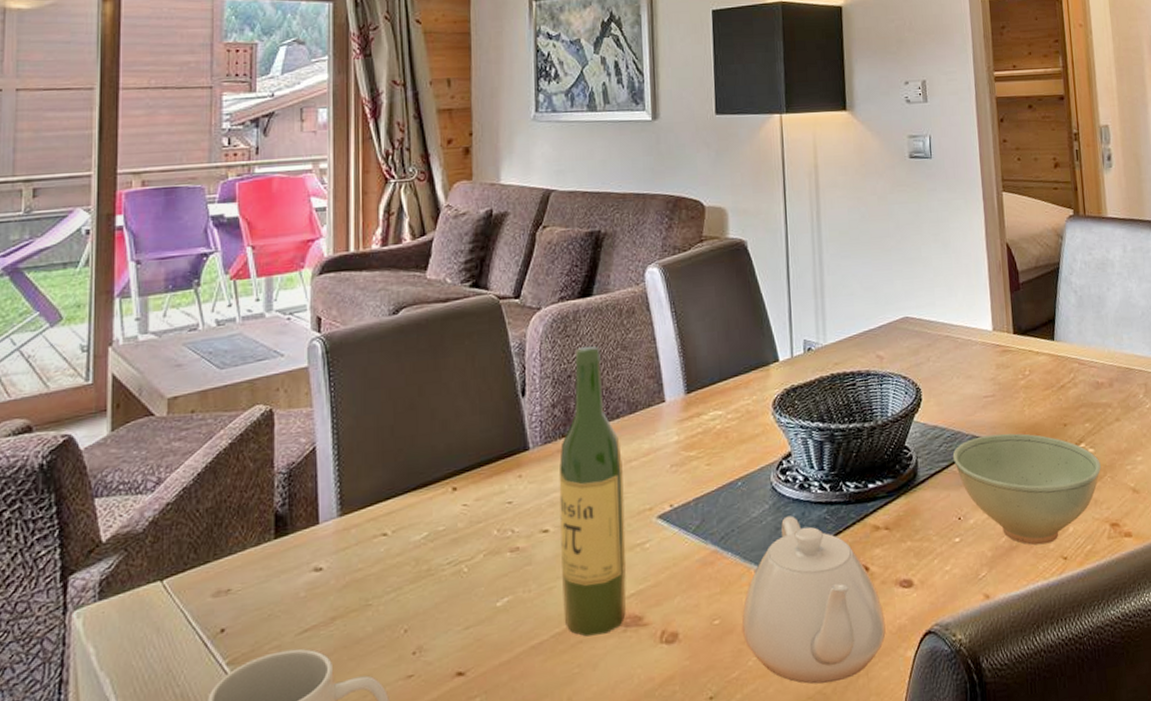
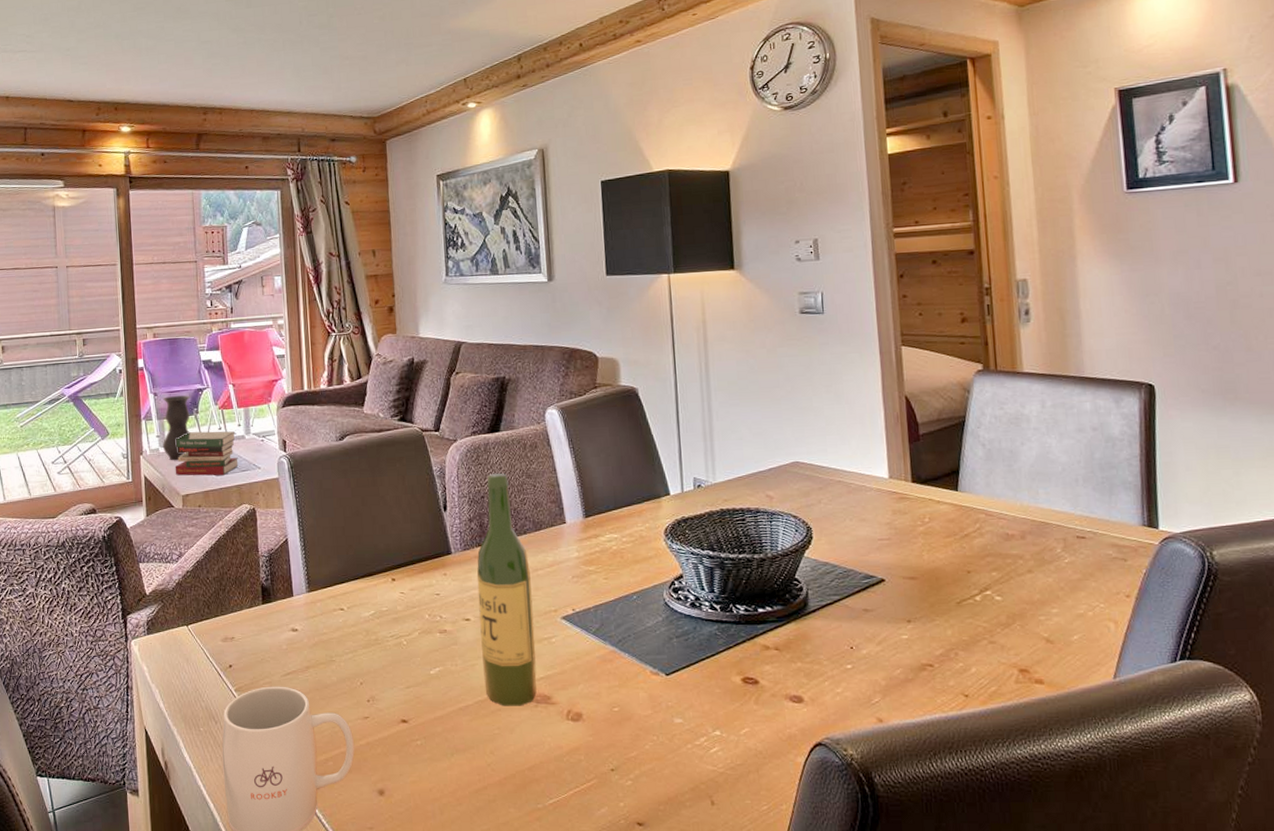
vase: none [143,262,191,351] -> present [162,395,191,460]
books: none [159,308,253,371] -> present [175,431,239,476]
teapot: present [741,515,886,685] -> none [638,629,776,774]
bowl: present [952,433,1101,545] -> none [844,575,1009,681]

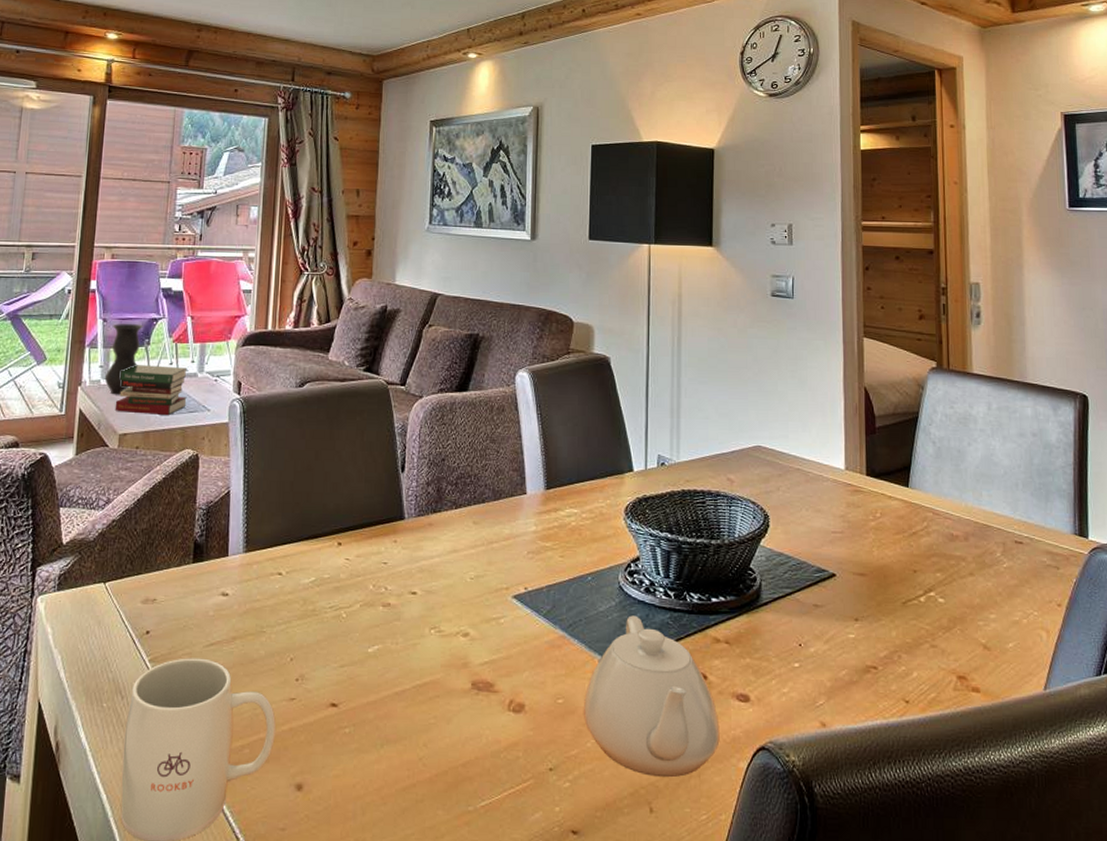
wine bottle: present [476,473,537,706] -> none [425,435,485,693]
teapot: none [638,629,776,774] -> present [583,615,720,778]

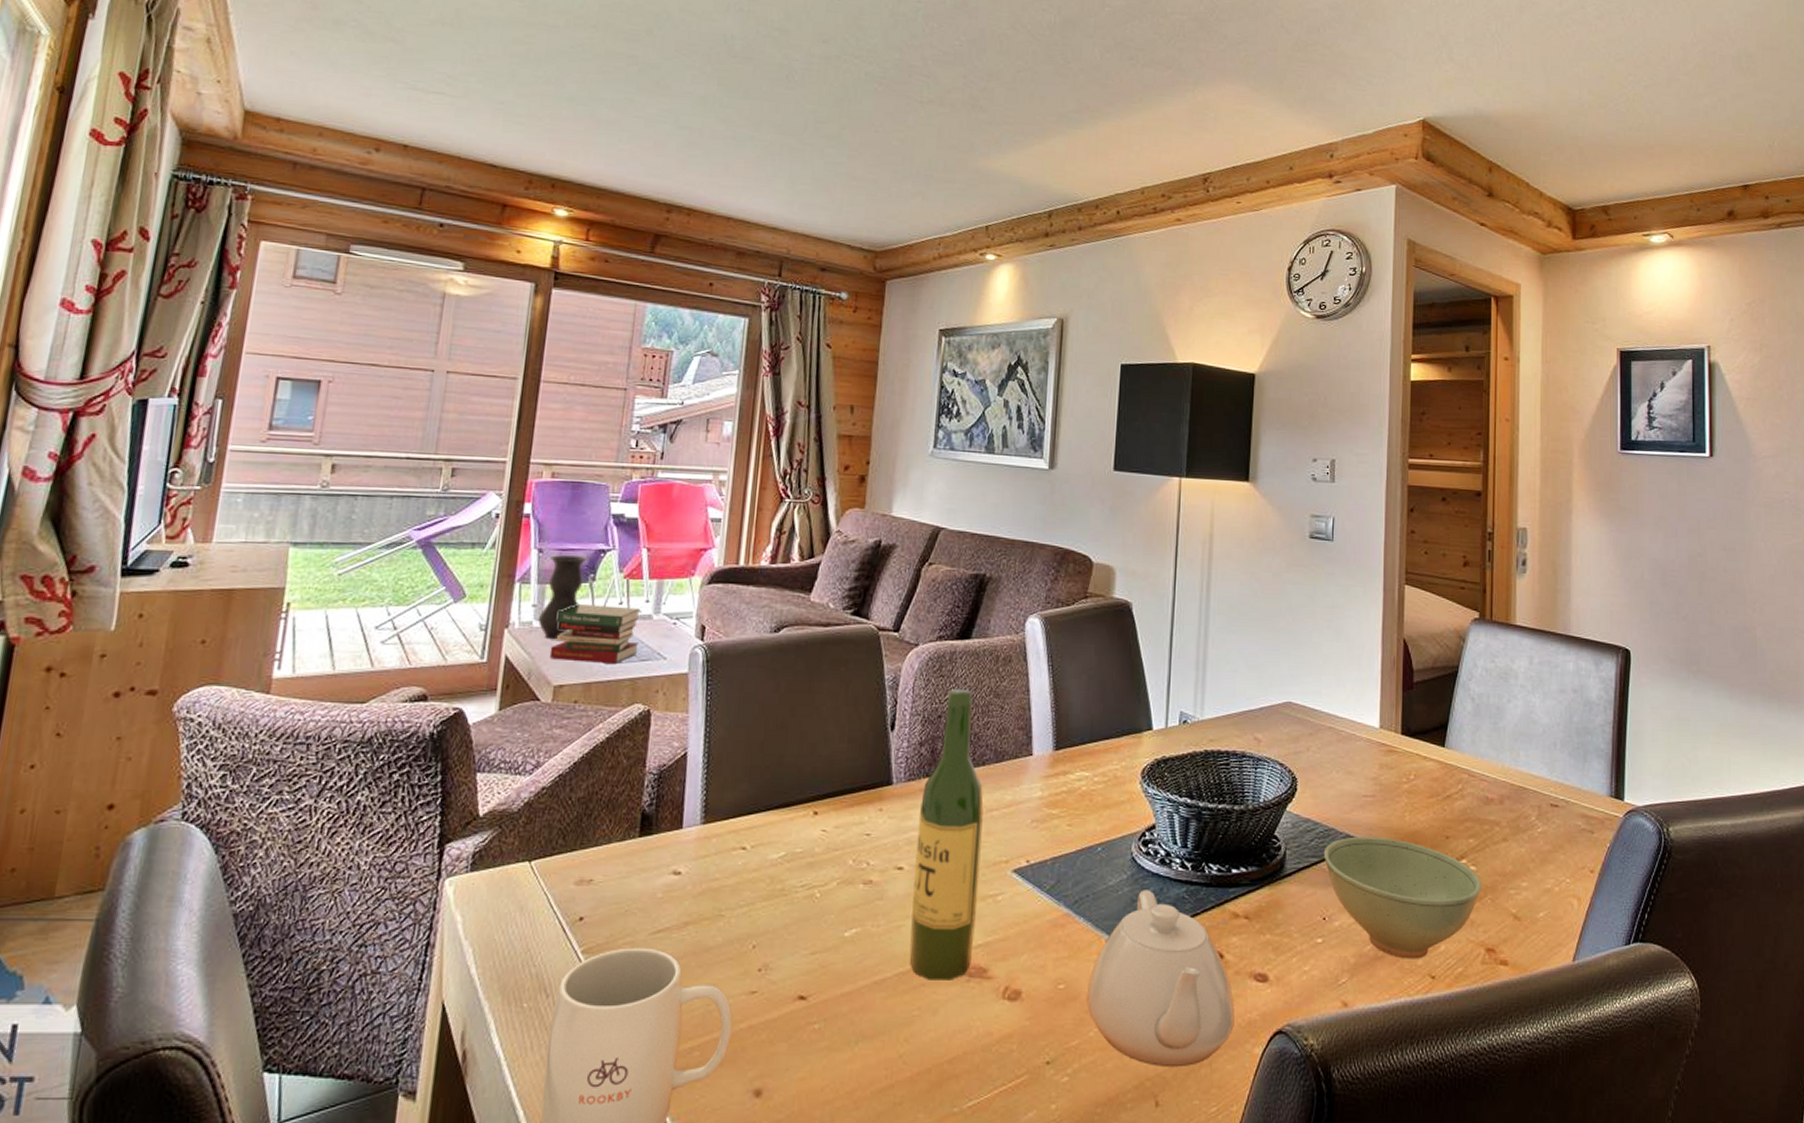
wine bottle: none [425,435,485,693] -> present [909,688,984,980]
bowl: none [797,569,951,685] -> present [1323,836,1482,959]

